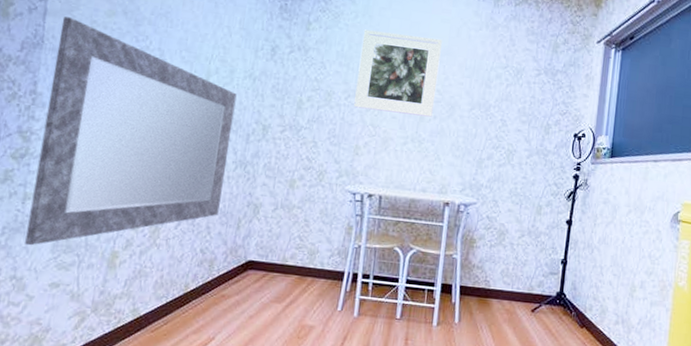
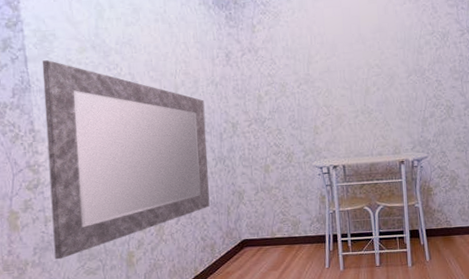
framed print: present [354,29,442,118] -> none [302,19,376,93]

